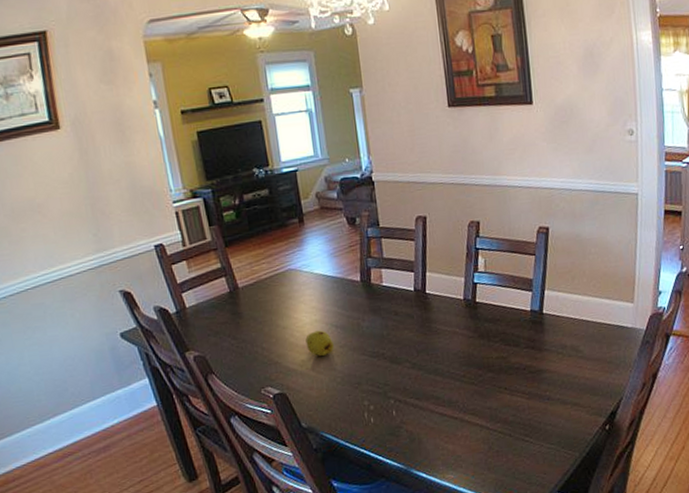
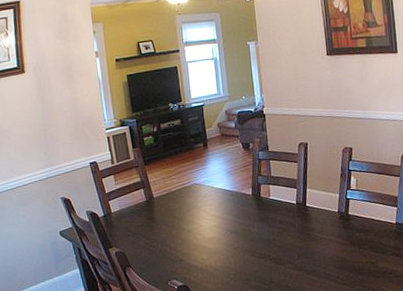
fruit: present [305,330,334,357] -> none [205,234,229,256]

